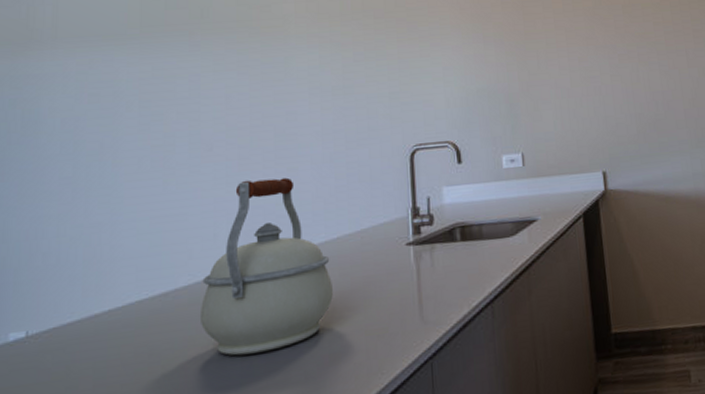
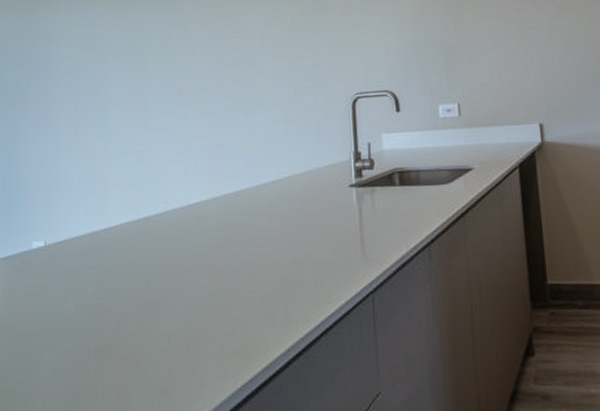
kettle: present [199,177,333,356] -> none [175,120,285,276]

